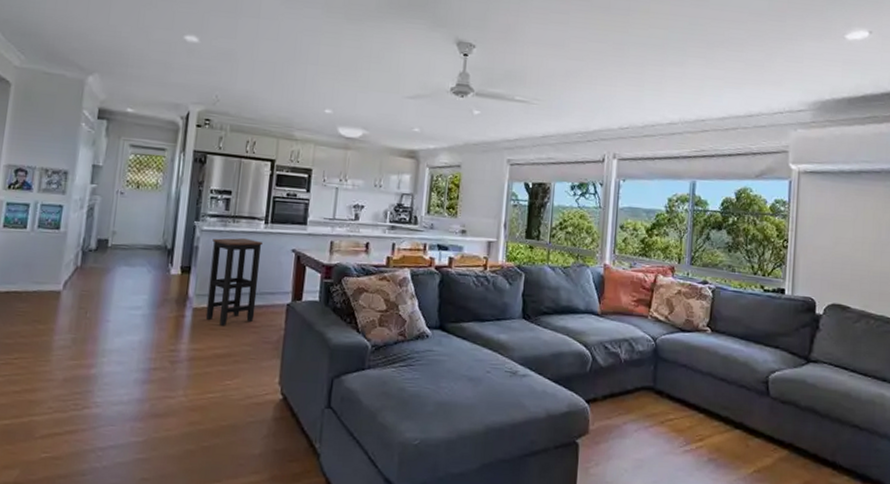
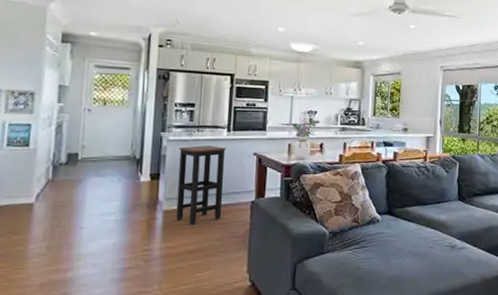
bouquet: none [335,208,368,260] -> present [292,114,321,159]

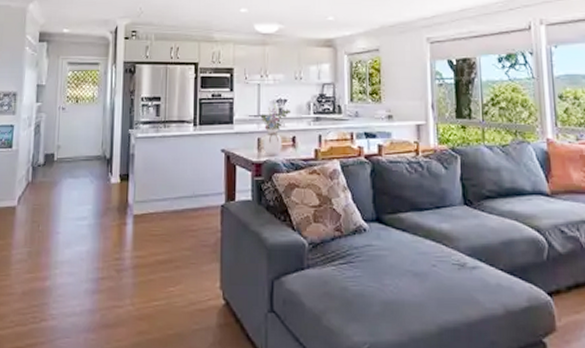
bar stool: present [176,145,226,225] -> none [145,141,193,232]

